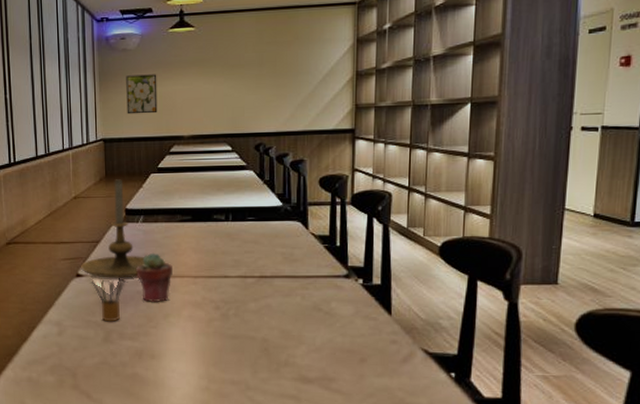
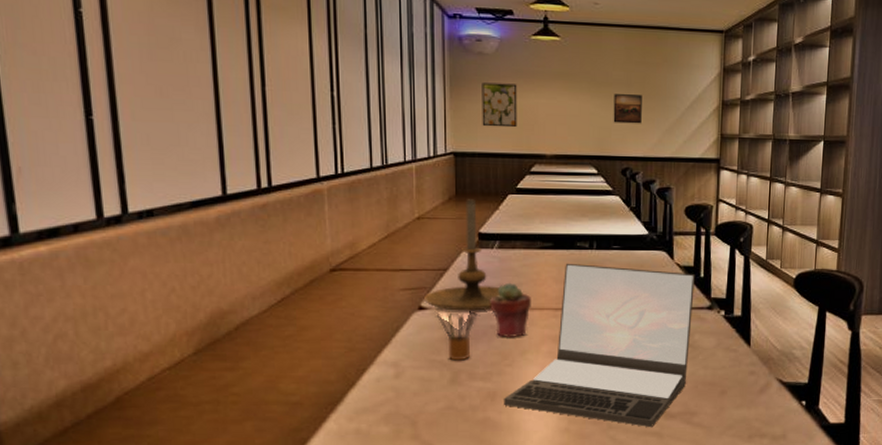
laptop: none [150,234,332,391] -> present [504,263,696,428]
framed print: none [246,73,274,102] -> present [613,94,642,124]

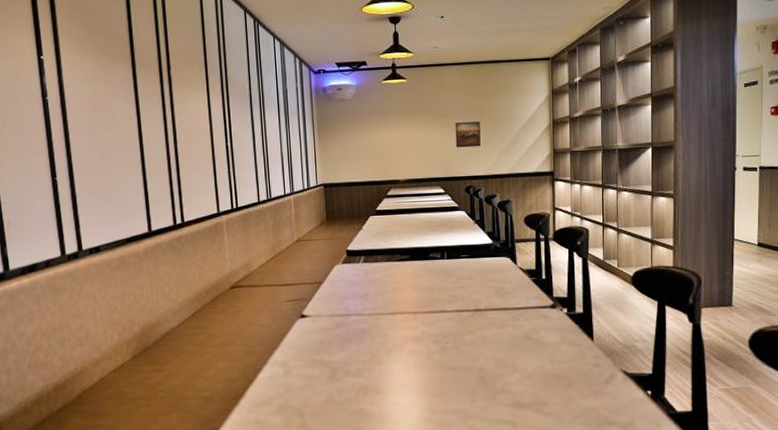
candle holder: present [424,199,500,311] -> none [305,222,367,318]
pencil box: present [437,311,476,361] -> none [316,317,348,360]
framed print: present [482,82,517,128] -> none [343,122,374,161]
potted succulent: present [490,282,531,338] -> none [359,291,393,340]
laptop: present [504,263,696,428] -> none [374,272,538,417]

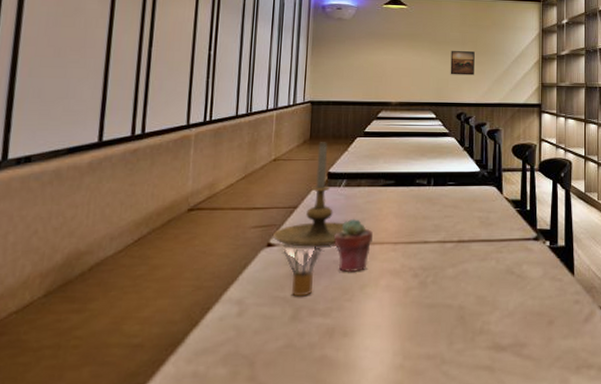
candle holder: none [305,222,367,318] -> present [273,142,344,247]
pencil box: none [316,317,348,360] -> present [284,247,321,297]
potted succulent: none [359,291,393,340] -> present [334,218,373,273]

